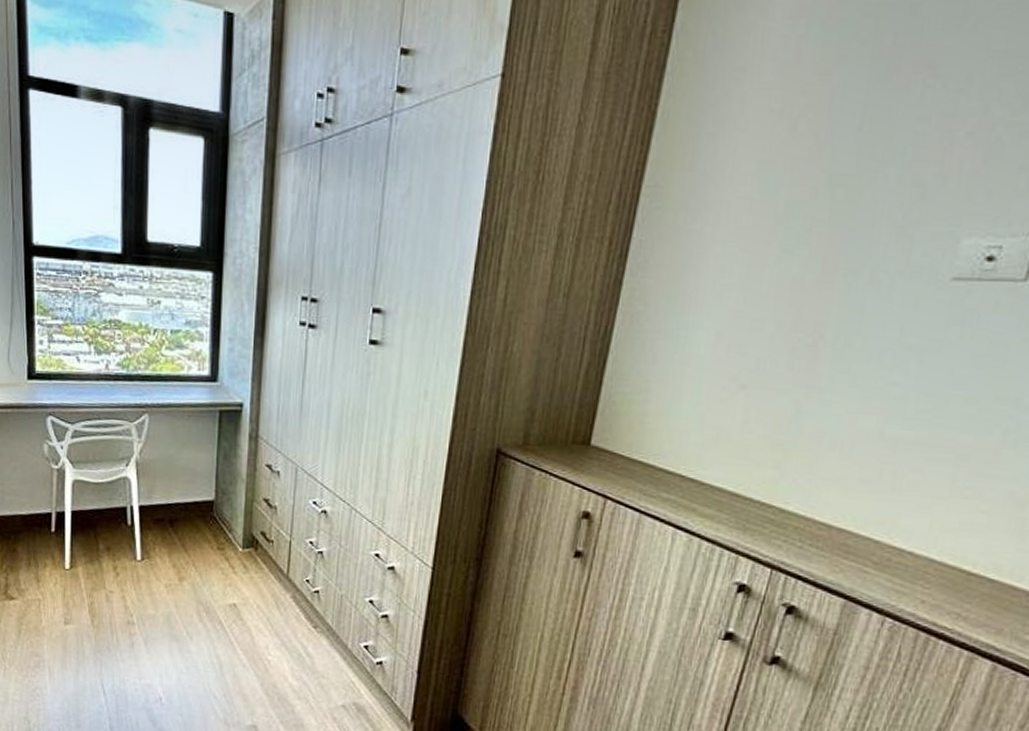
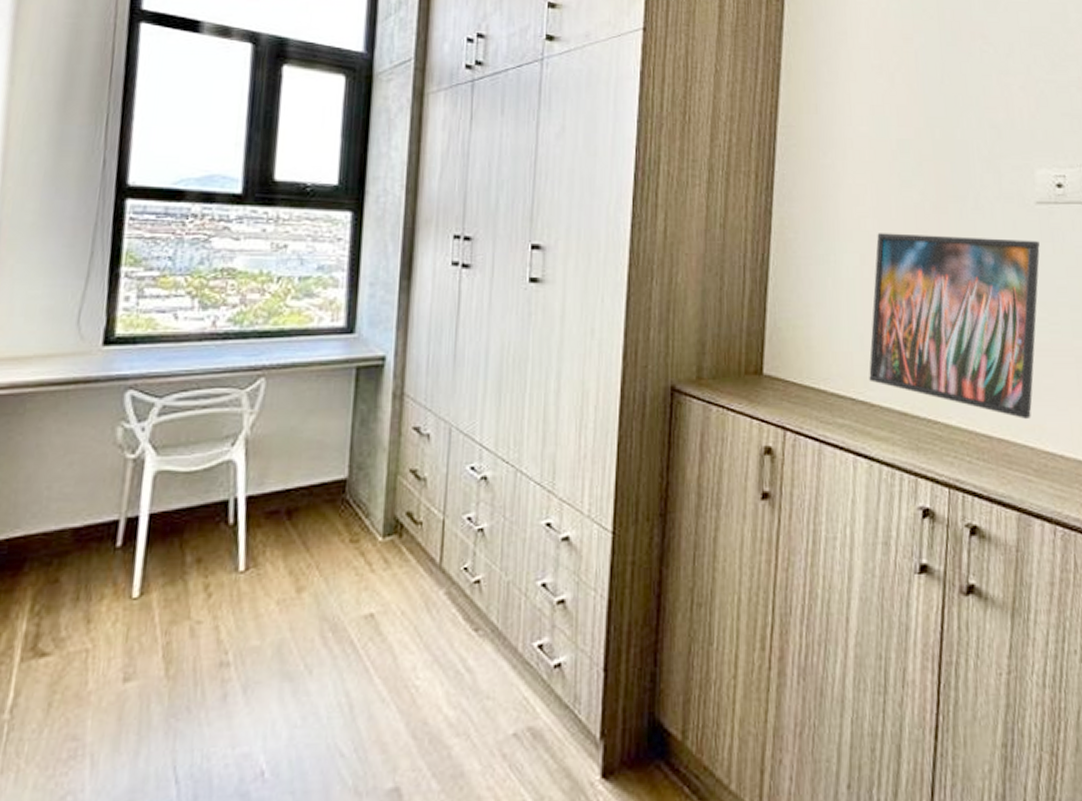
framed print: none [703,308,944,514] -> present [869,233,1040,420]

